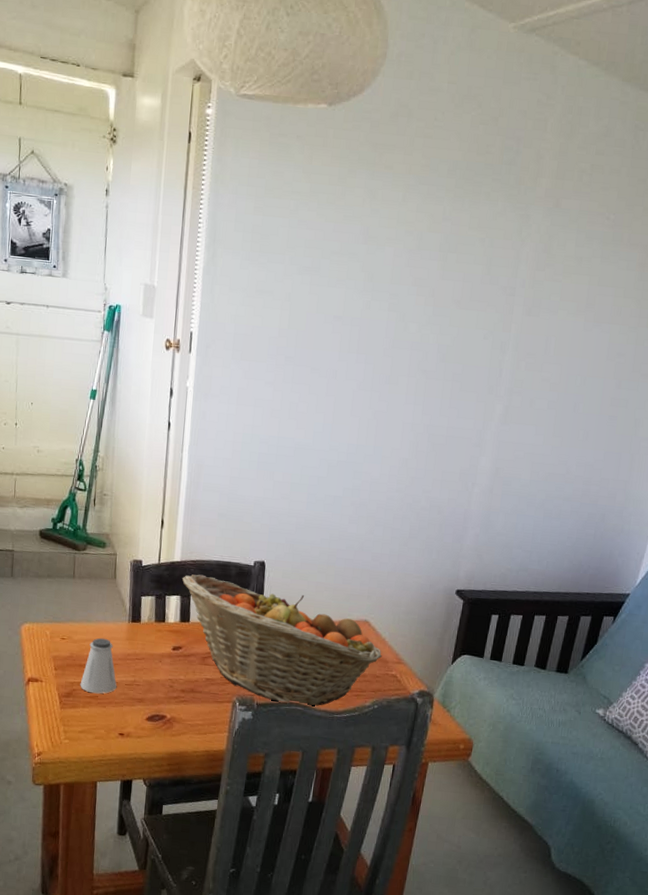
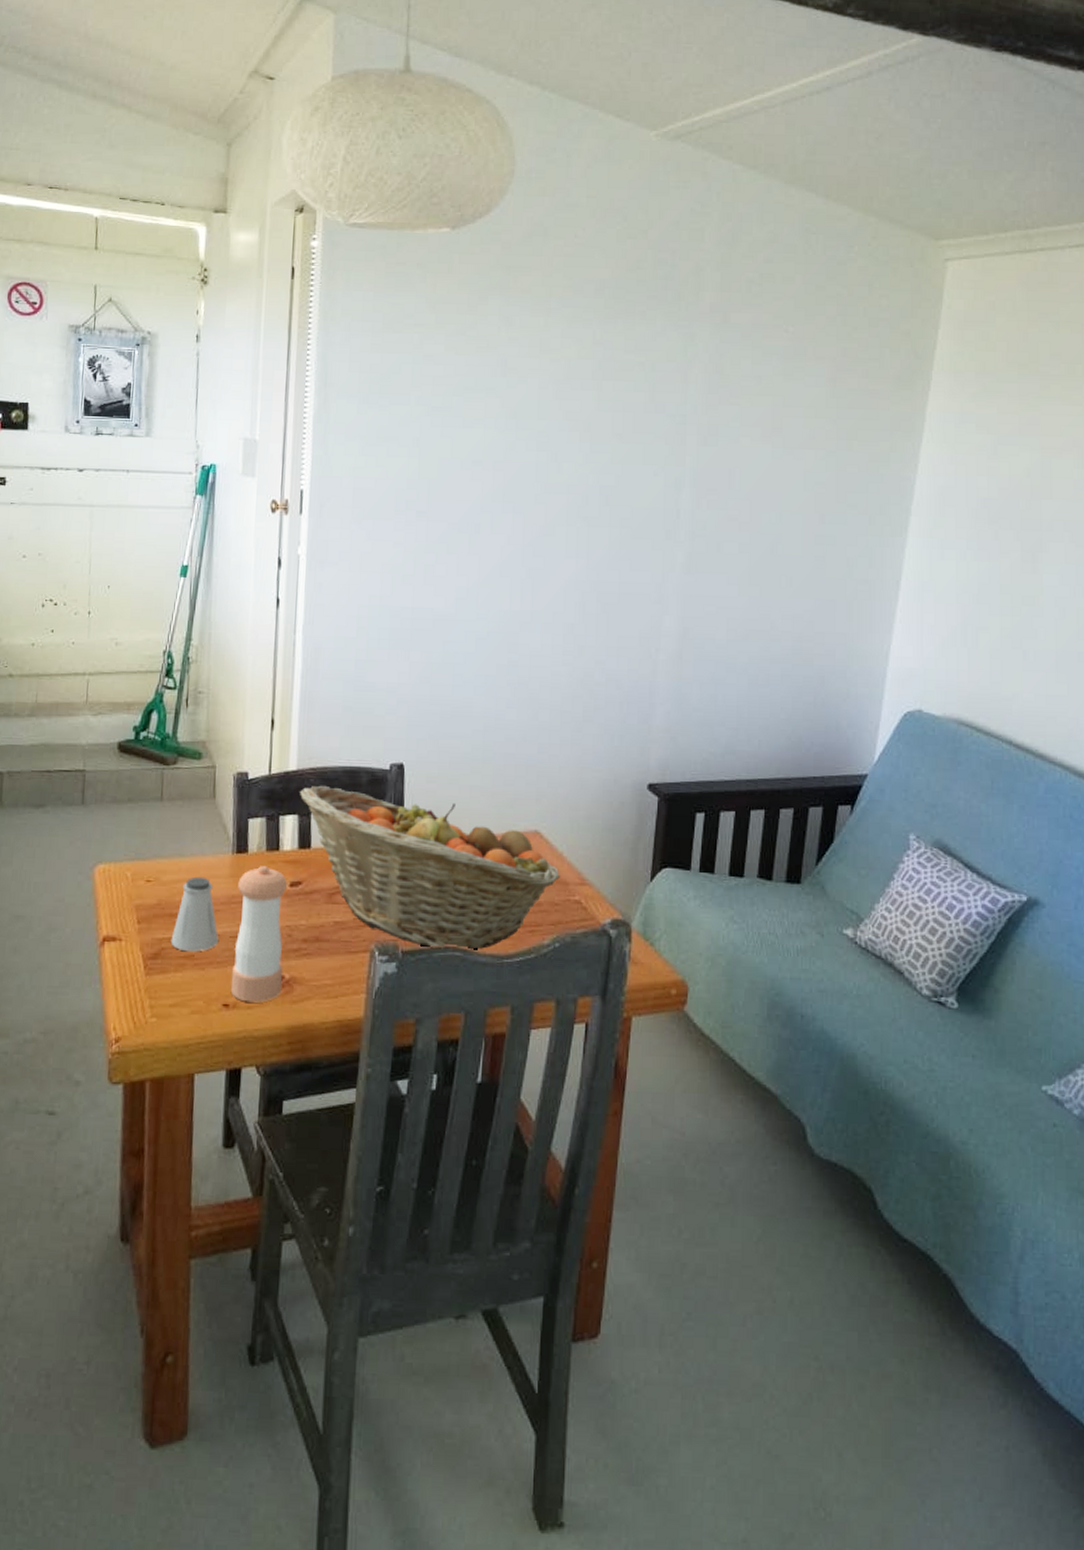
pepper shaker: none [125,633,171,734] -> present [230,866,288,1003]

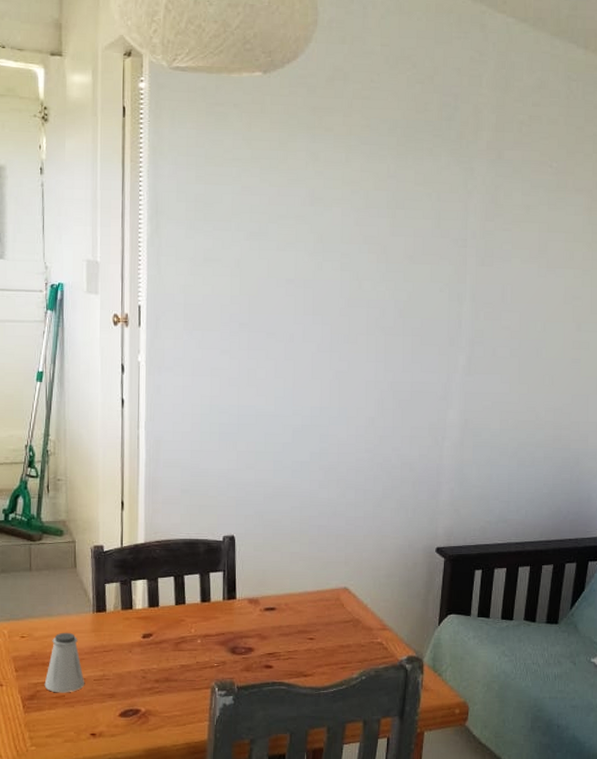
pepper shaker: present [230,866,288,1003] -> none [96,622,141,731]
fruit basket: present [299,785,561,950] -> none [147,555,366,684]

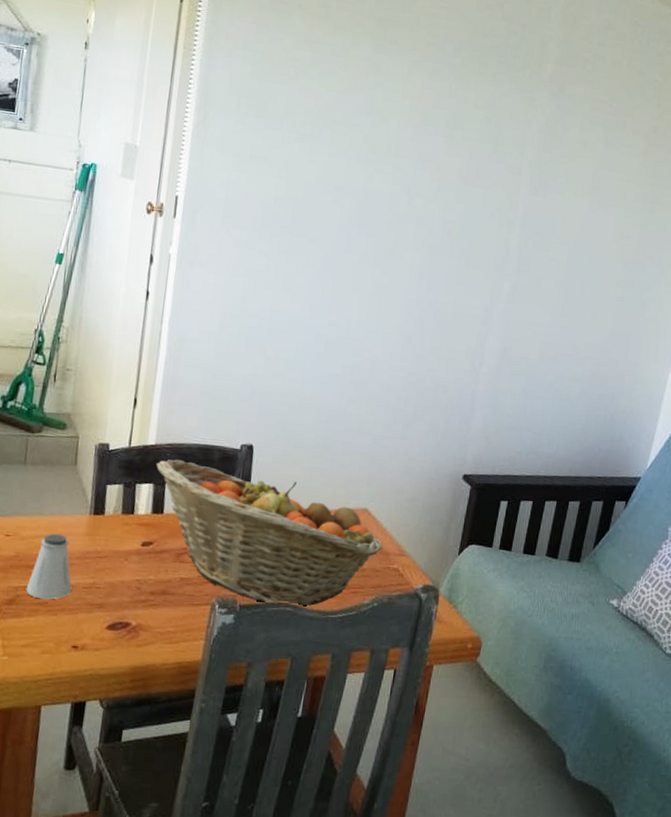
fruit basket: none [147,555,366,684] -> present [155,459,384,606]

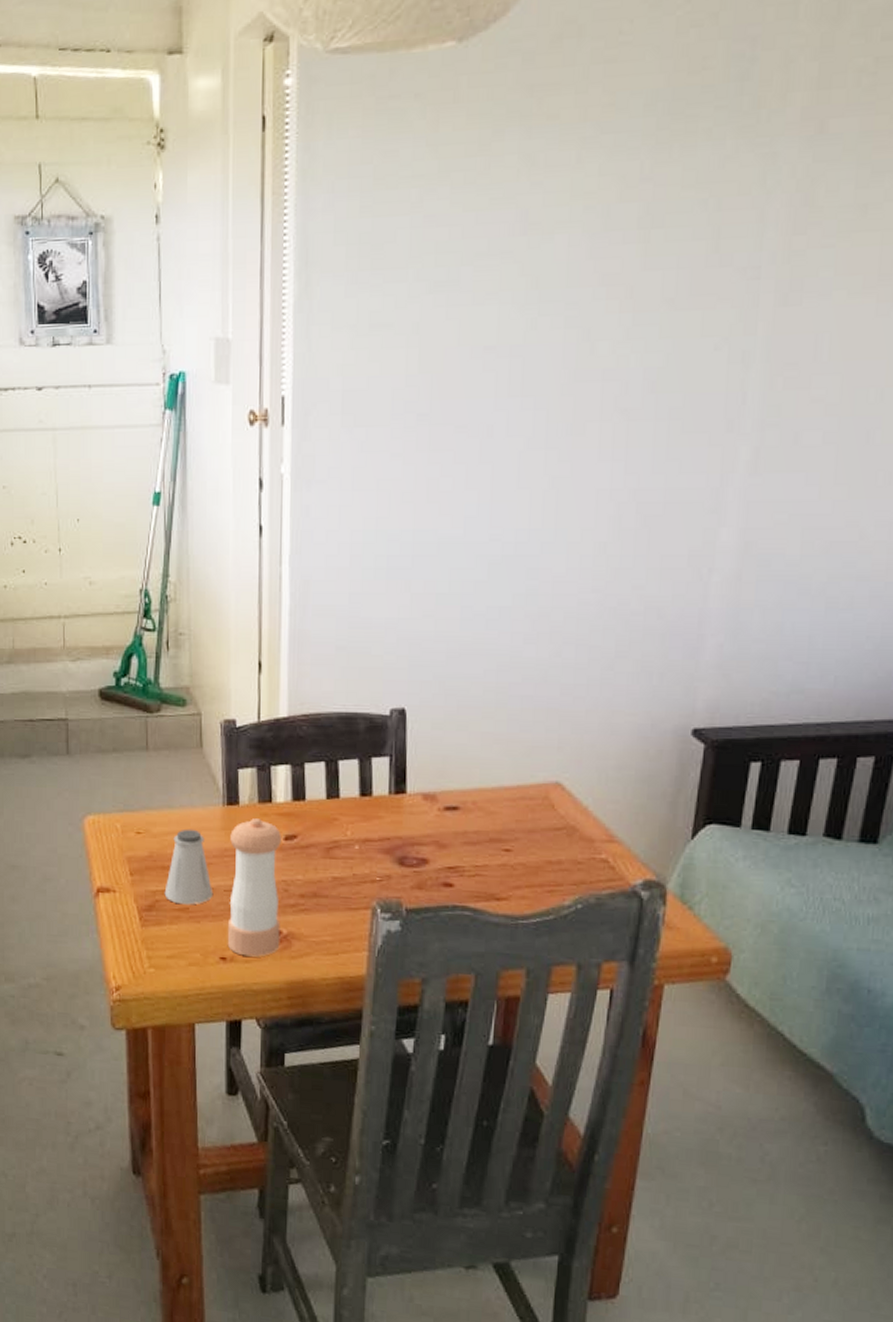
pepper shaker: none [80,527,140,646] -> present [227,818,283,957]
fruit basket: present [155,459,384,606] -> none [291,733,586,910]

